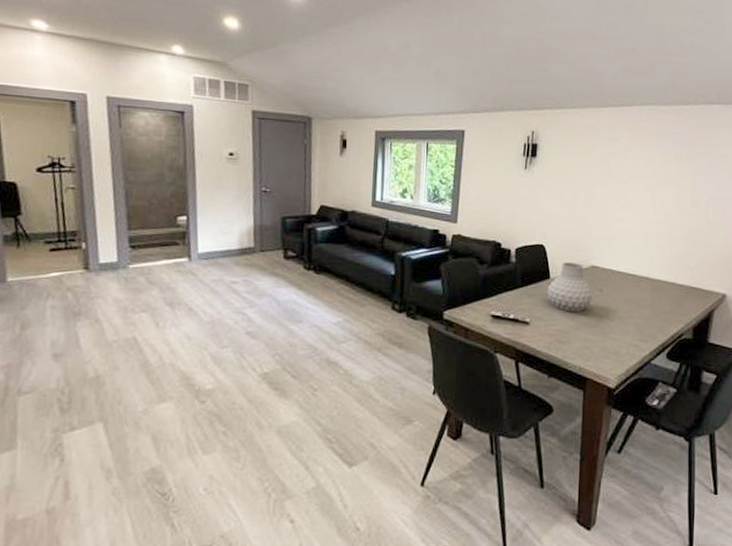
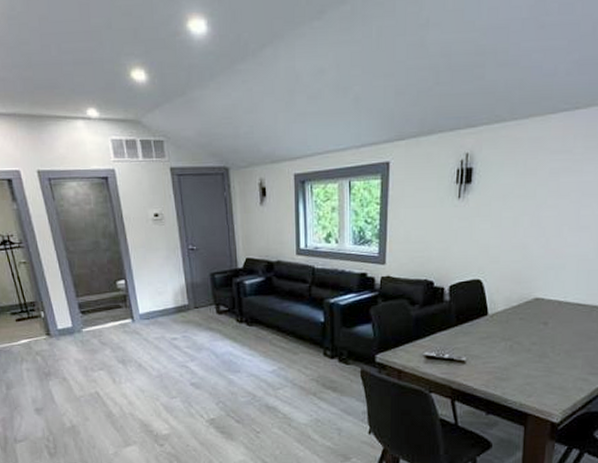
vase: present [547,262,593,313] -> none [485,296,536,349]

